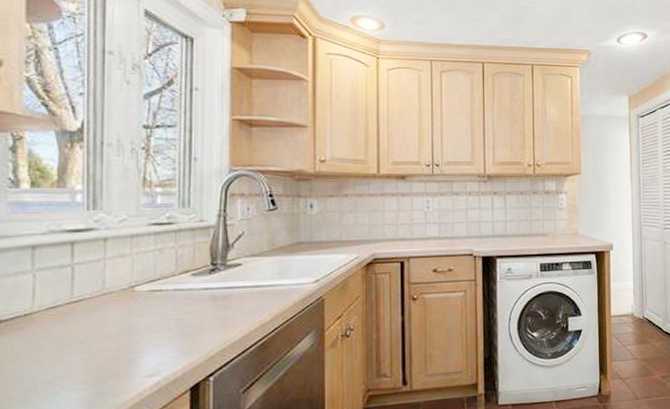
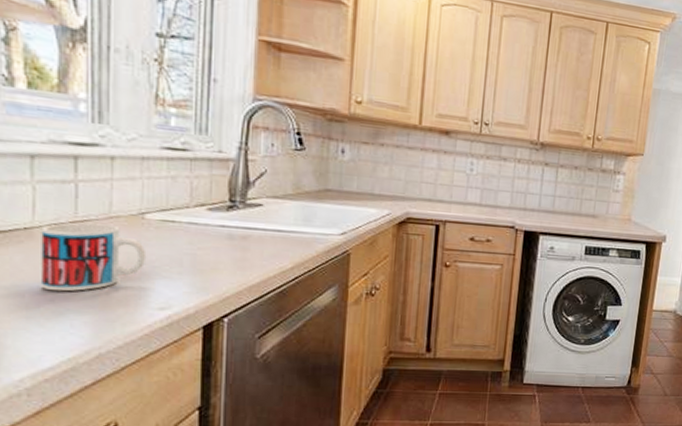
mug: none [39,301,137,372] -> present [41,222,147,292]

